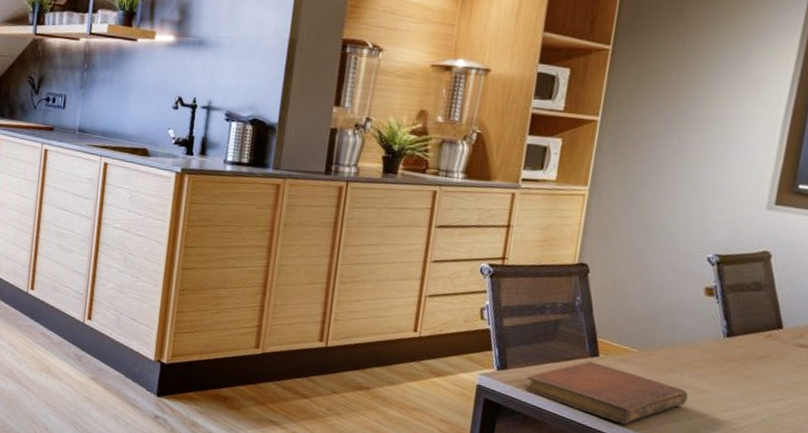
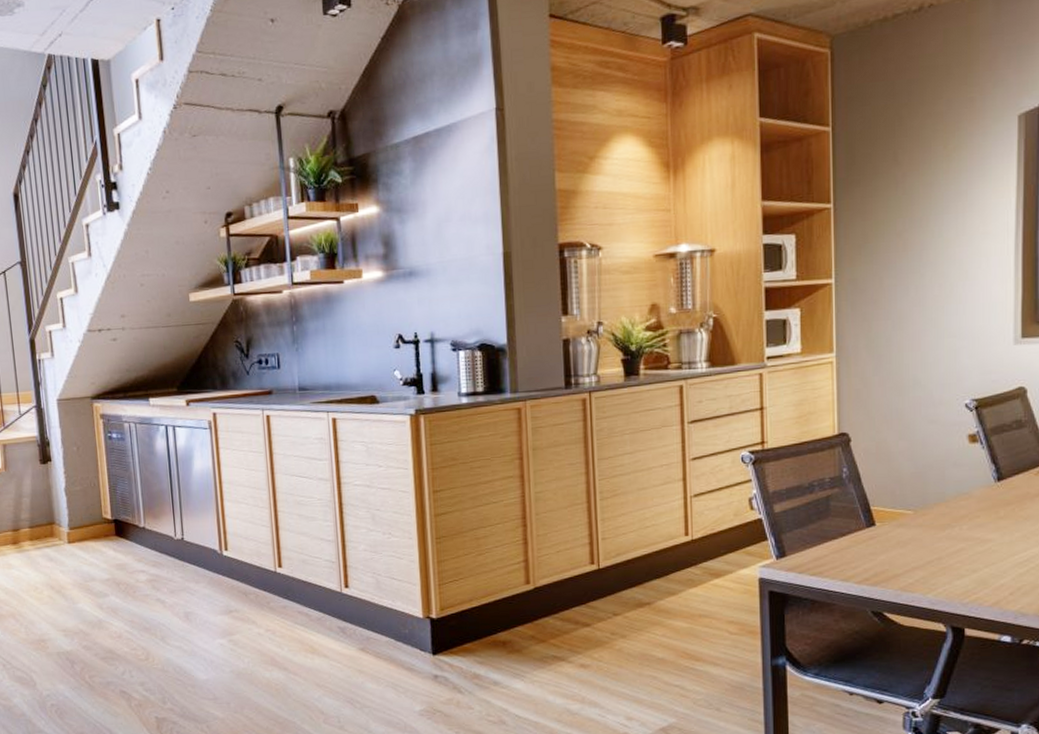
notebook: present [524,361,688,425] -> none [807,531,970,590]

